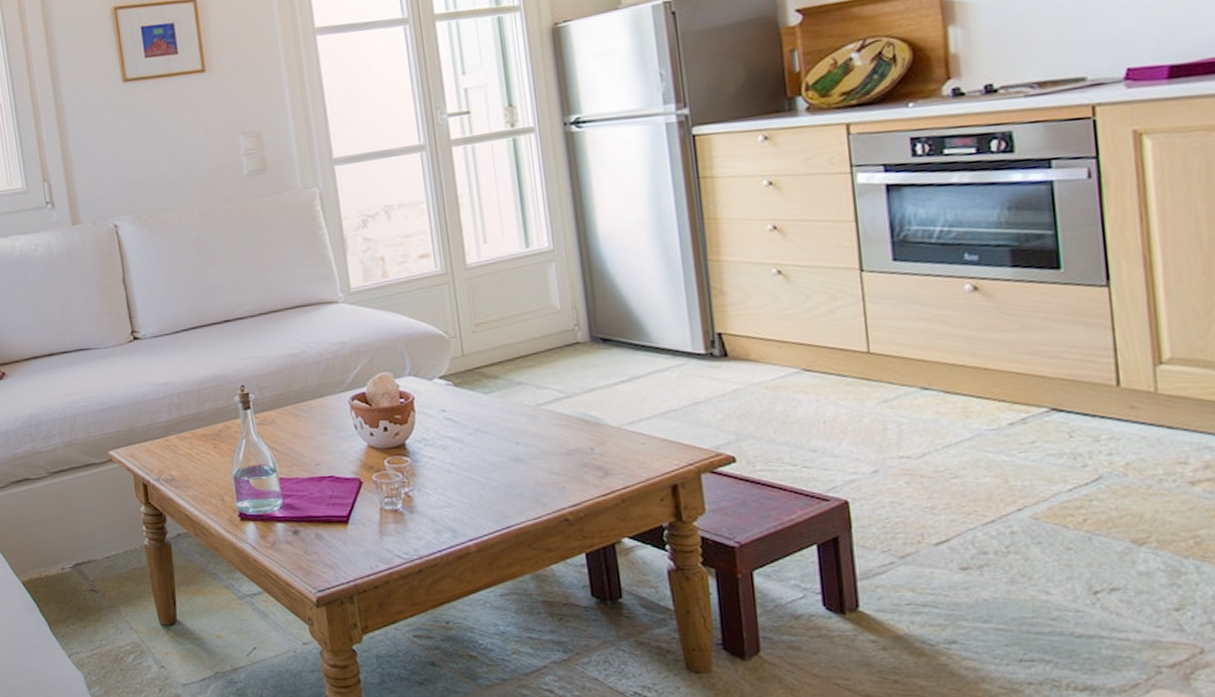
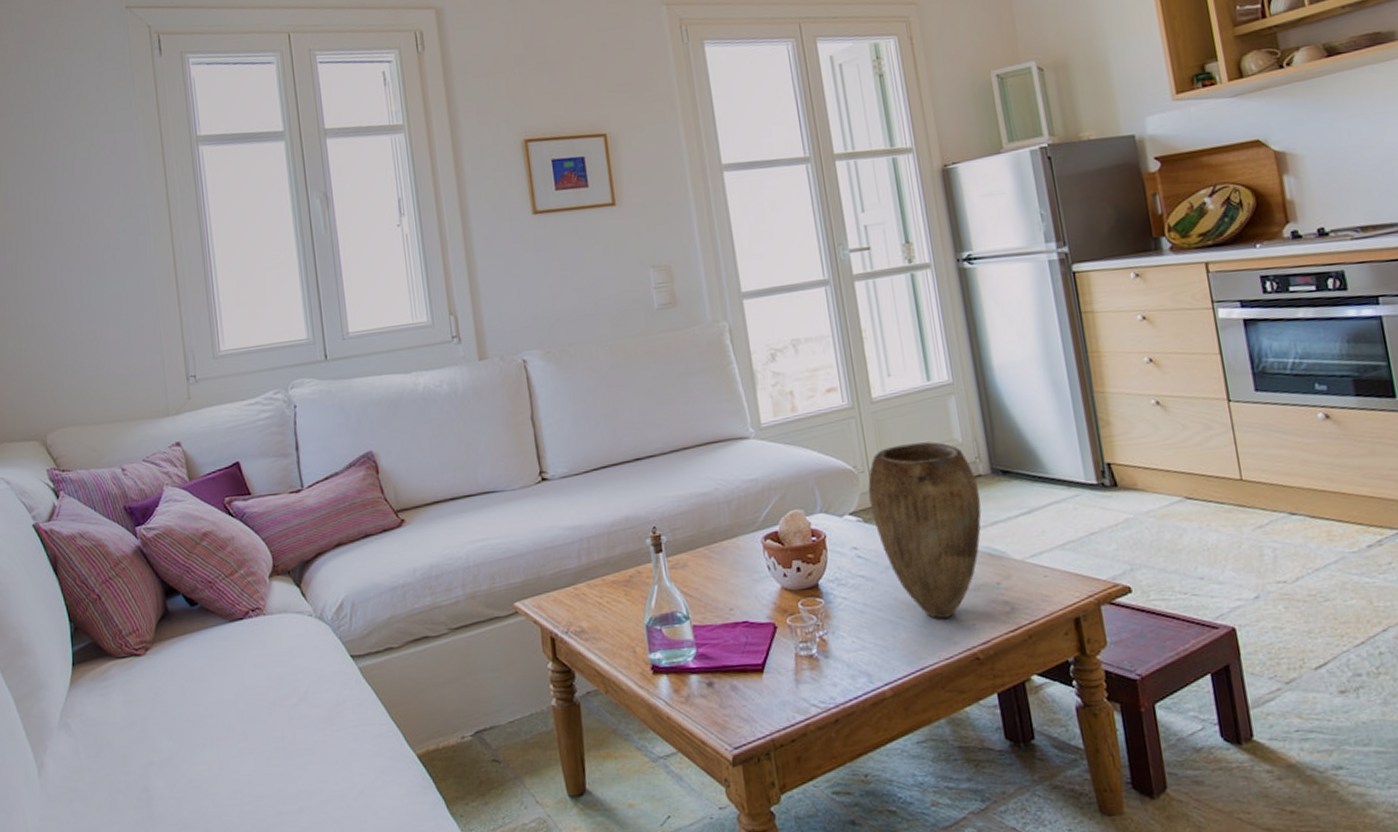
vase: none [459,308,578,481] -> present [868,442,982,619]

